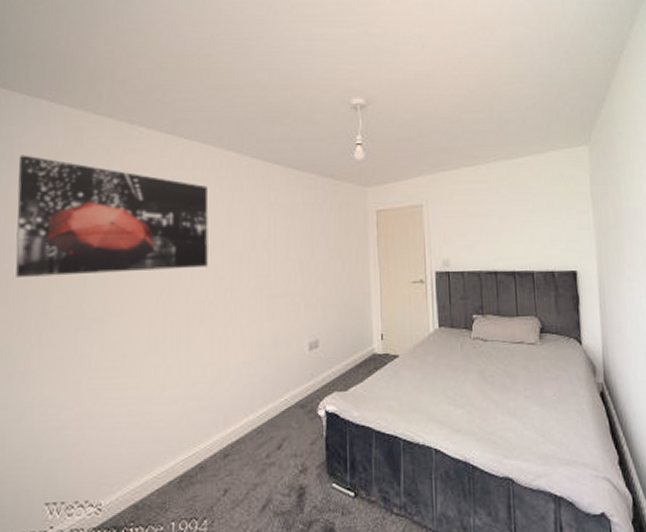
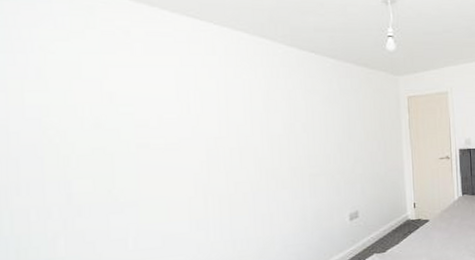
wall art: present [16,155,209,277] -> none [15,34,247,165]

